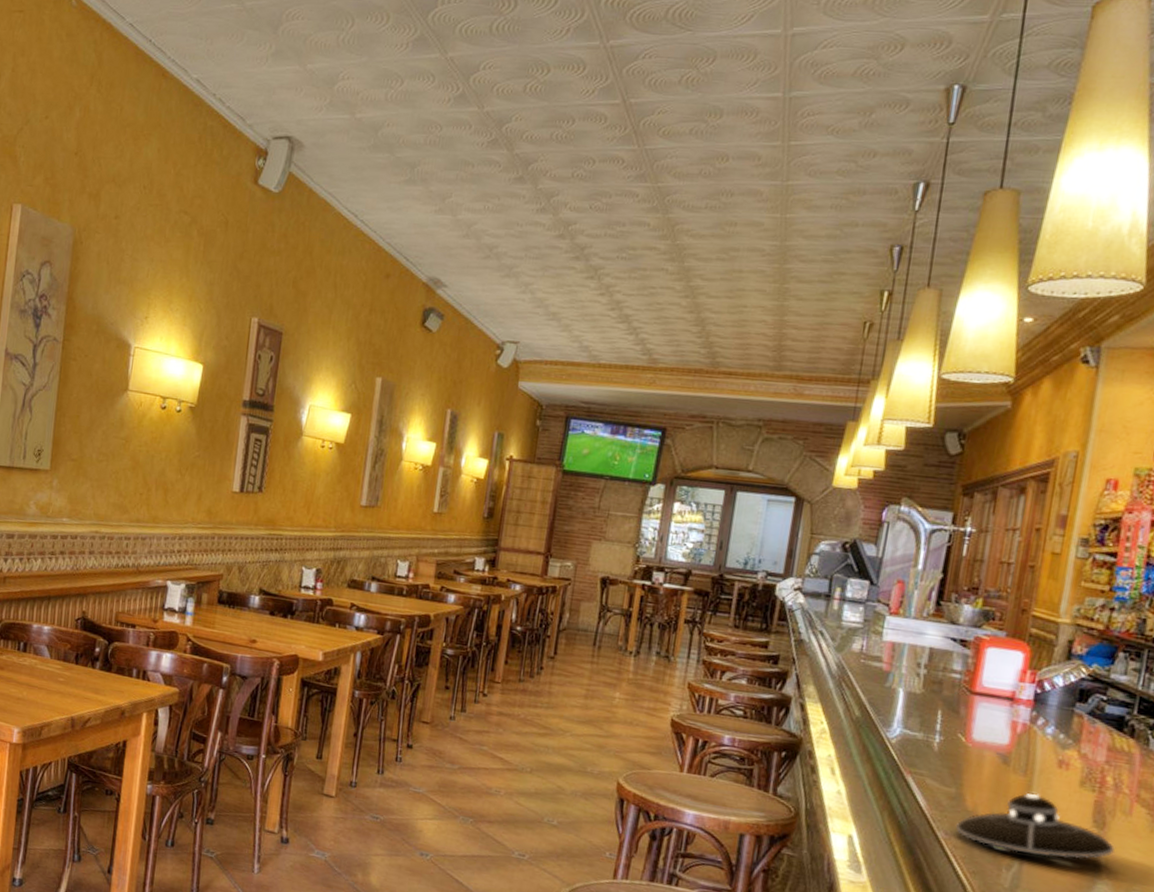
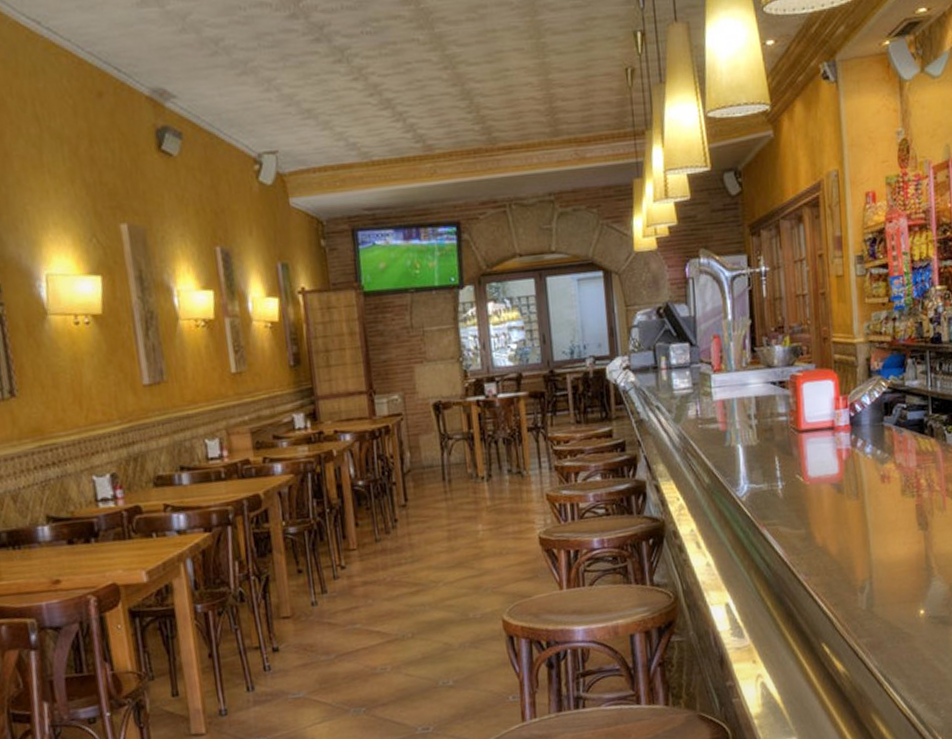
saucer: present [956,793,1115,858] -> none [813,513,939,575]

